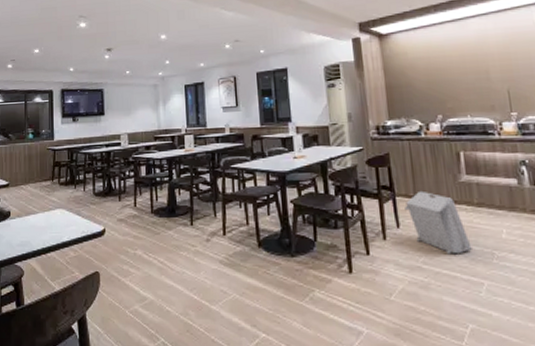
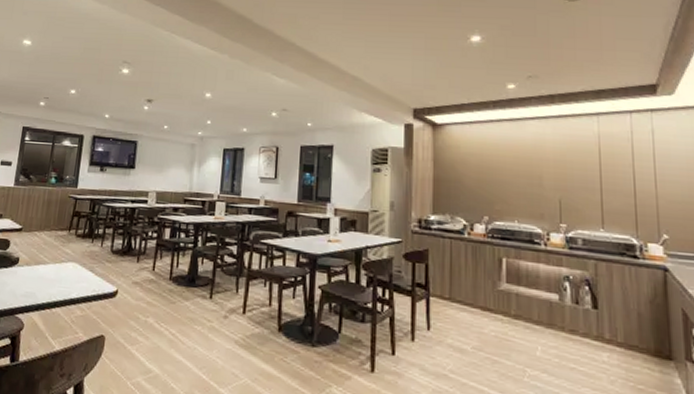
storage bin: present [405,190,472,255] -> none [438,293,503,367]

